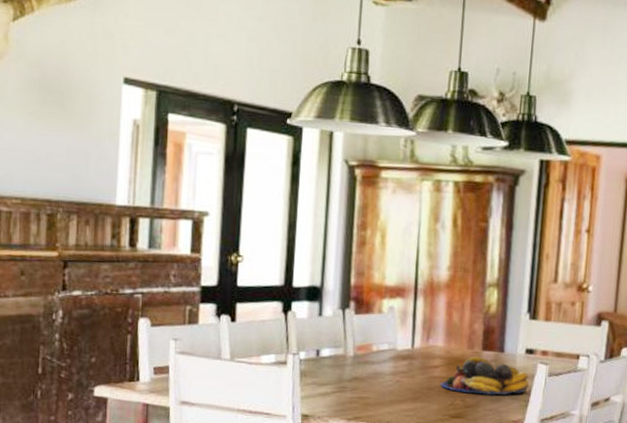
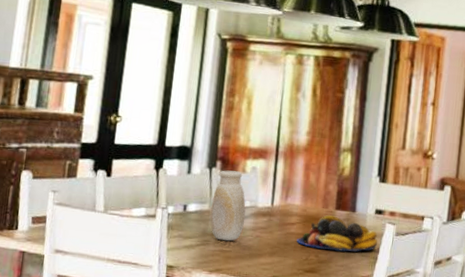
vase: none [346,311,384,387] -> present [210,170,246,241]

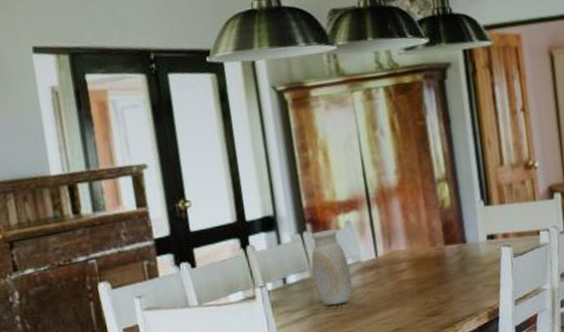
fruit bowl: present [296,215,378,252] -> none [411,252,497,291]

